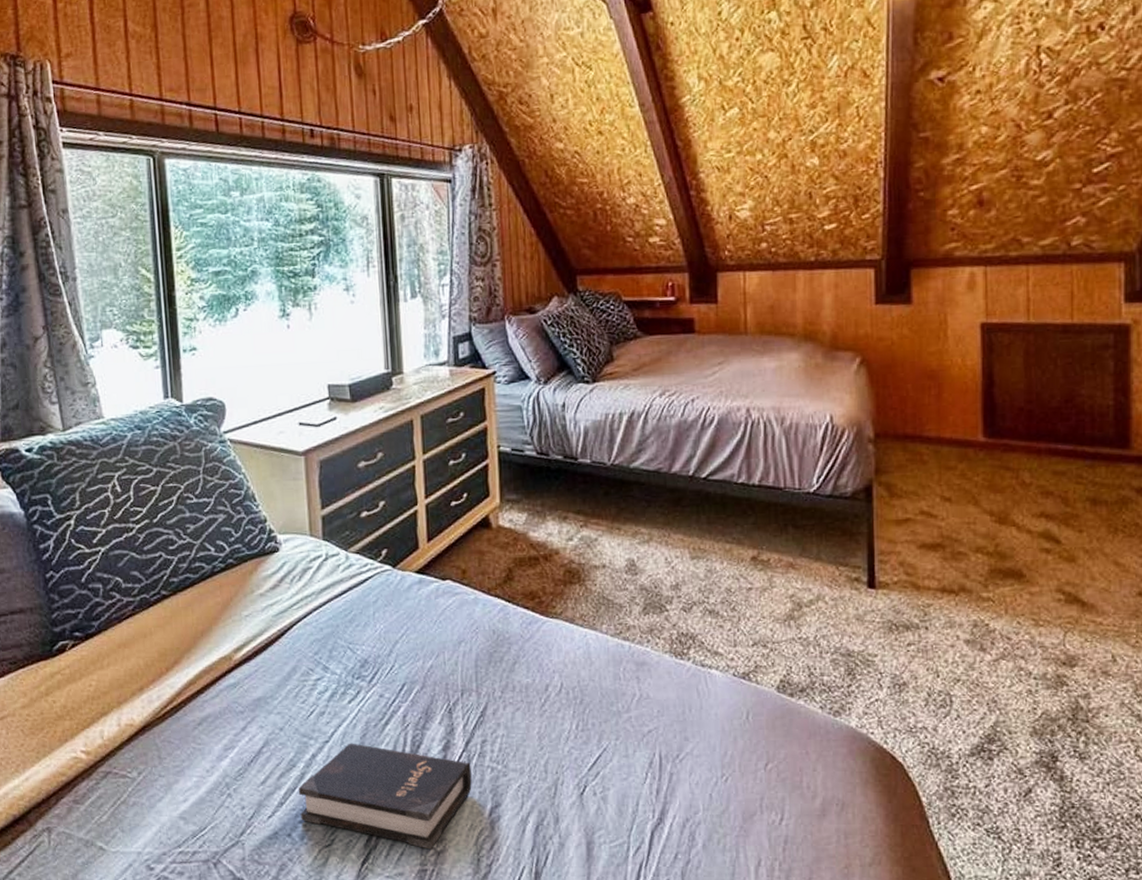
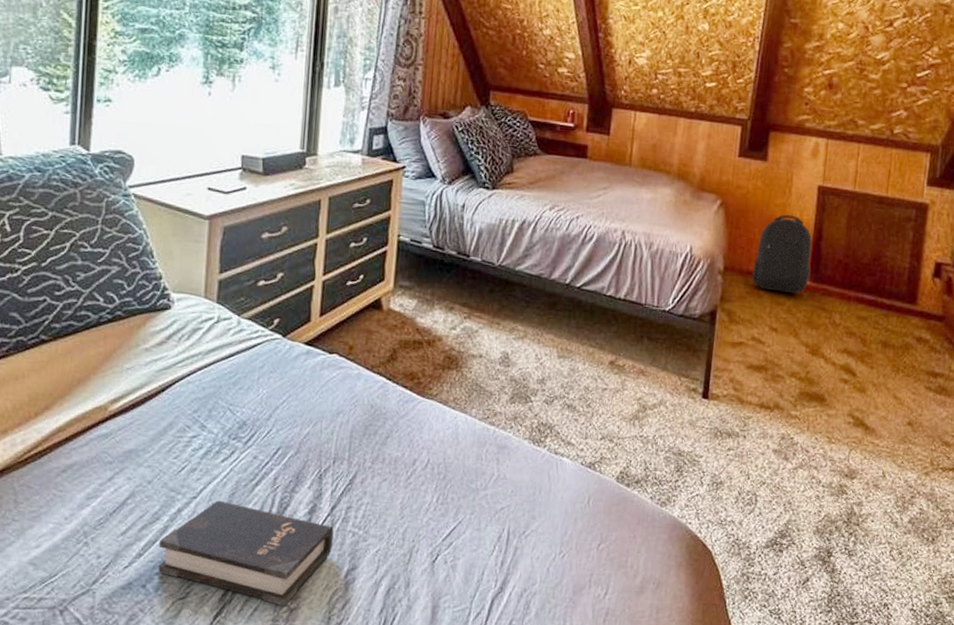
backpack: none [911,362,985,455] -> present [752,214,813,294]

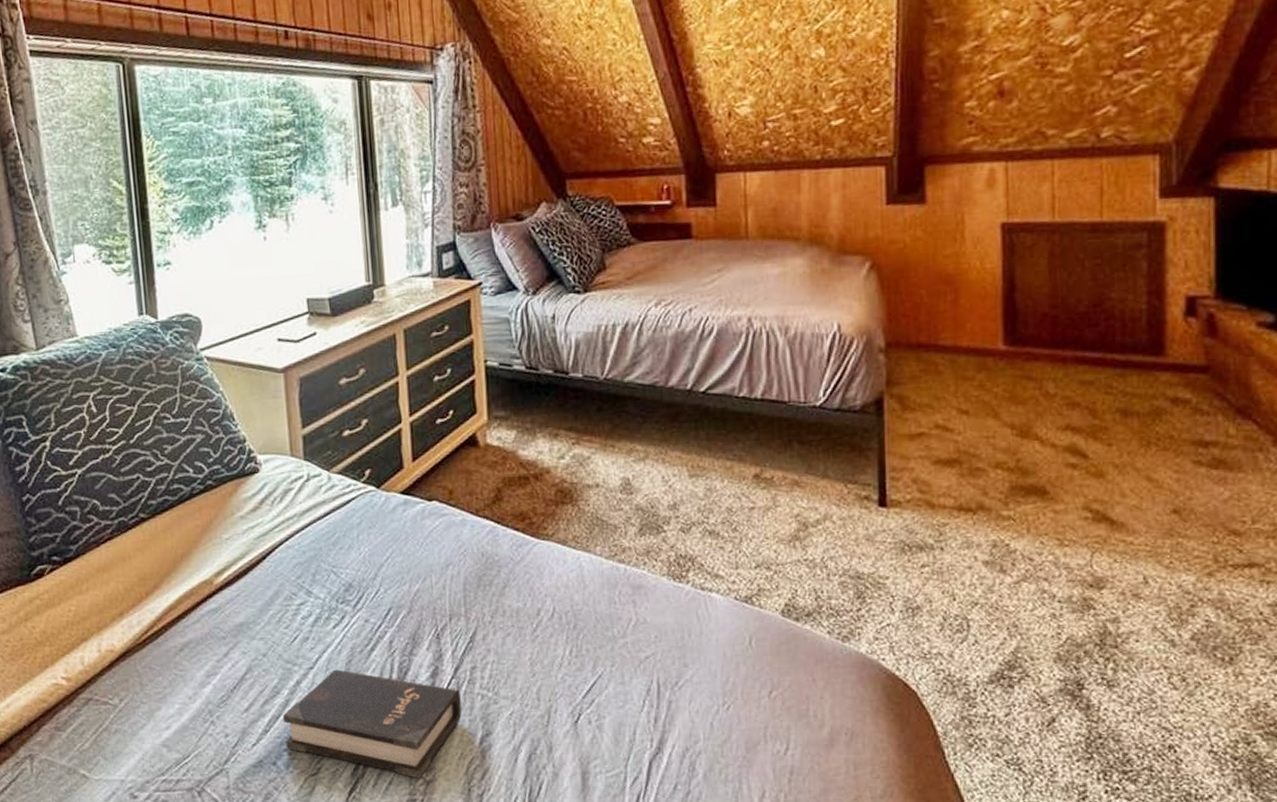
backpack: present [752,214,813,294] -> none [925,265,1006,365]

